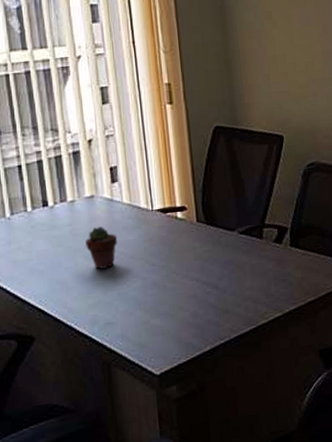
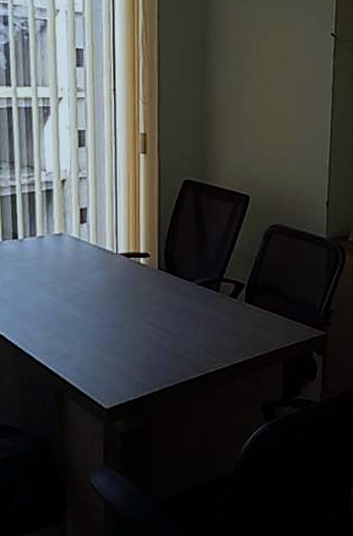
potted succulent: present [85,226,117,269] -> none [50,264,80,304]

